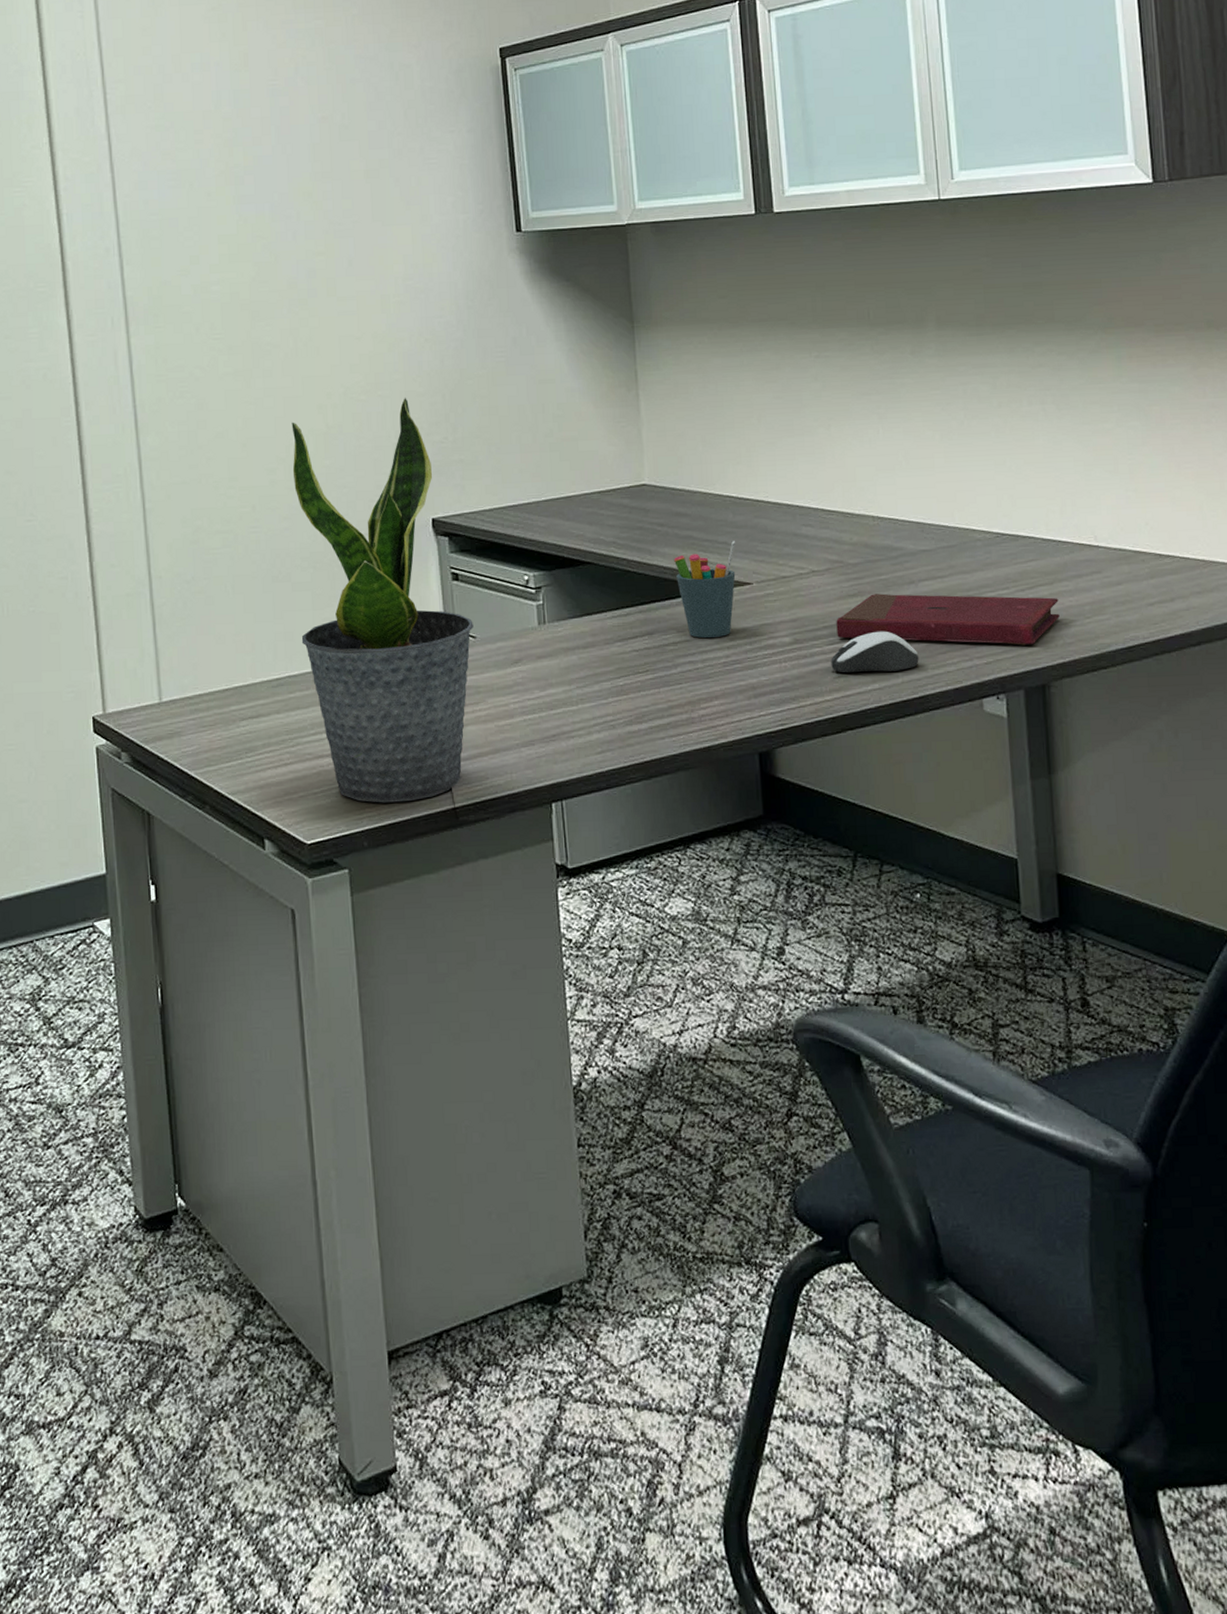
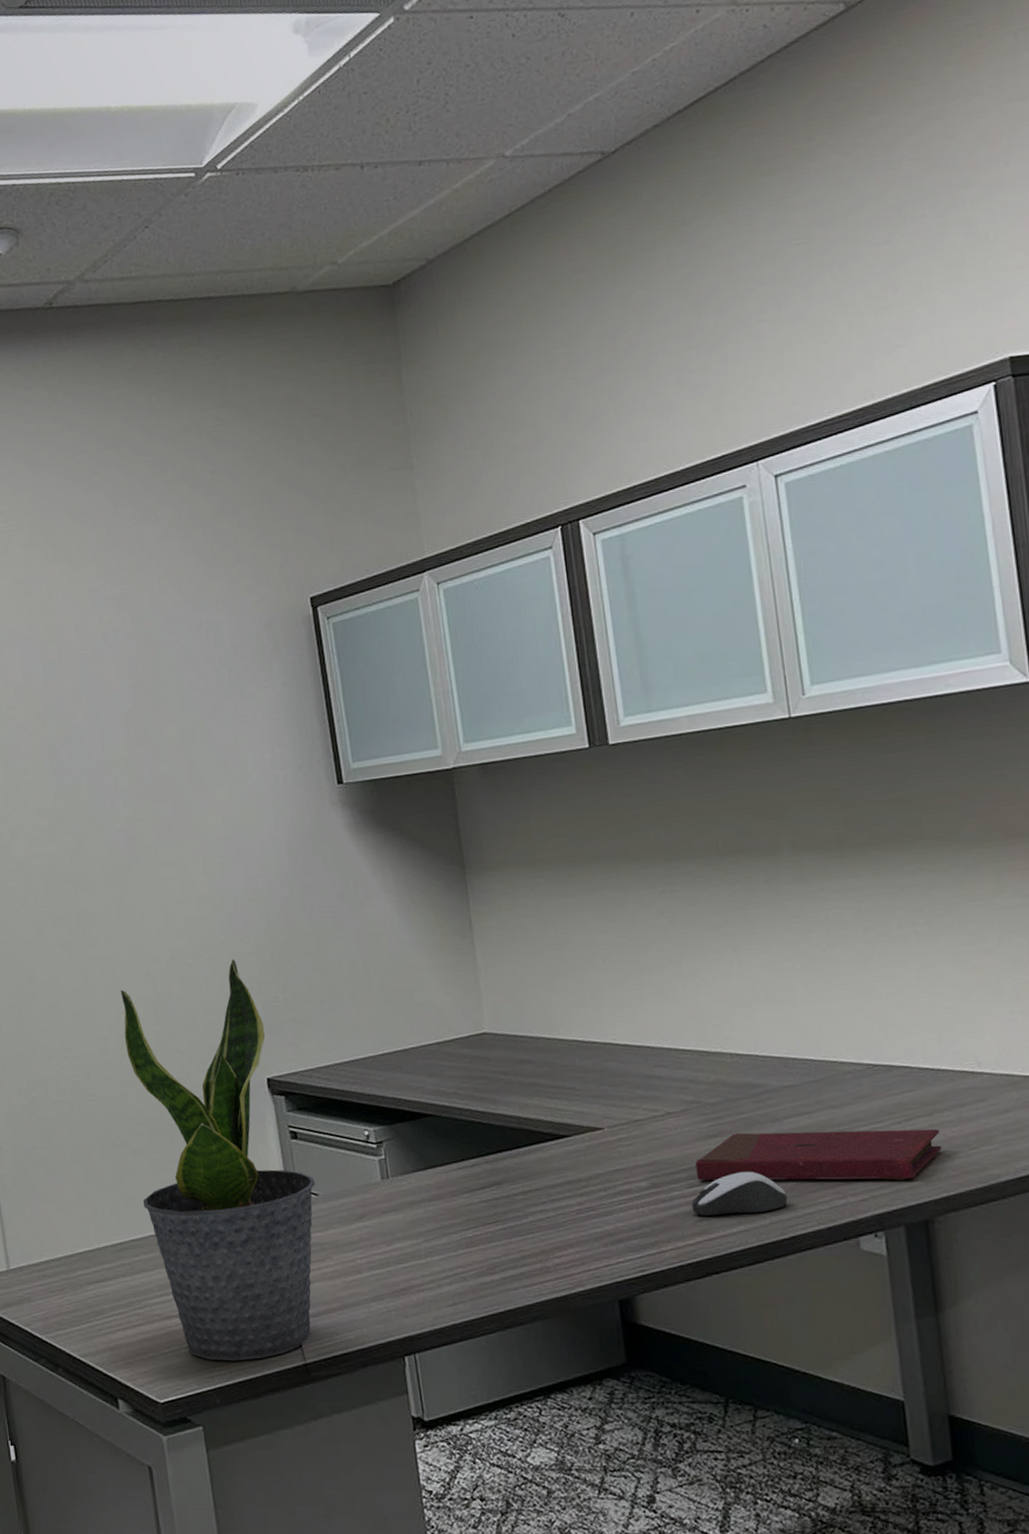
pen holder: present [674,541,736,638] -> none [520,1086,586,1186]

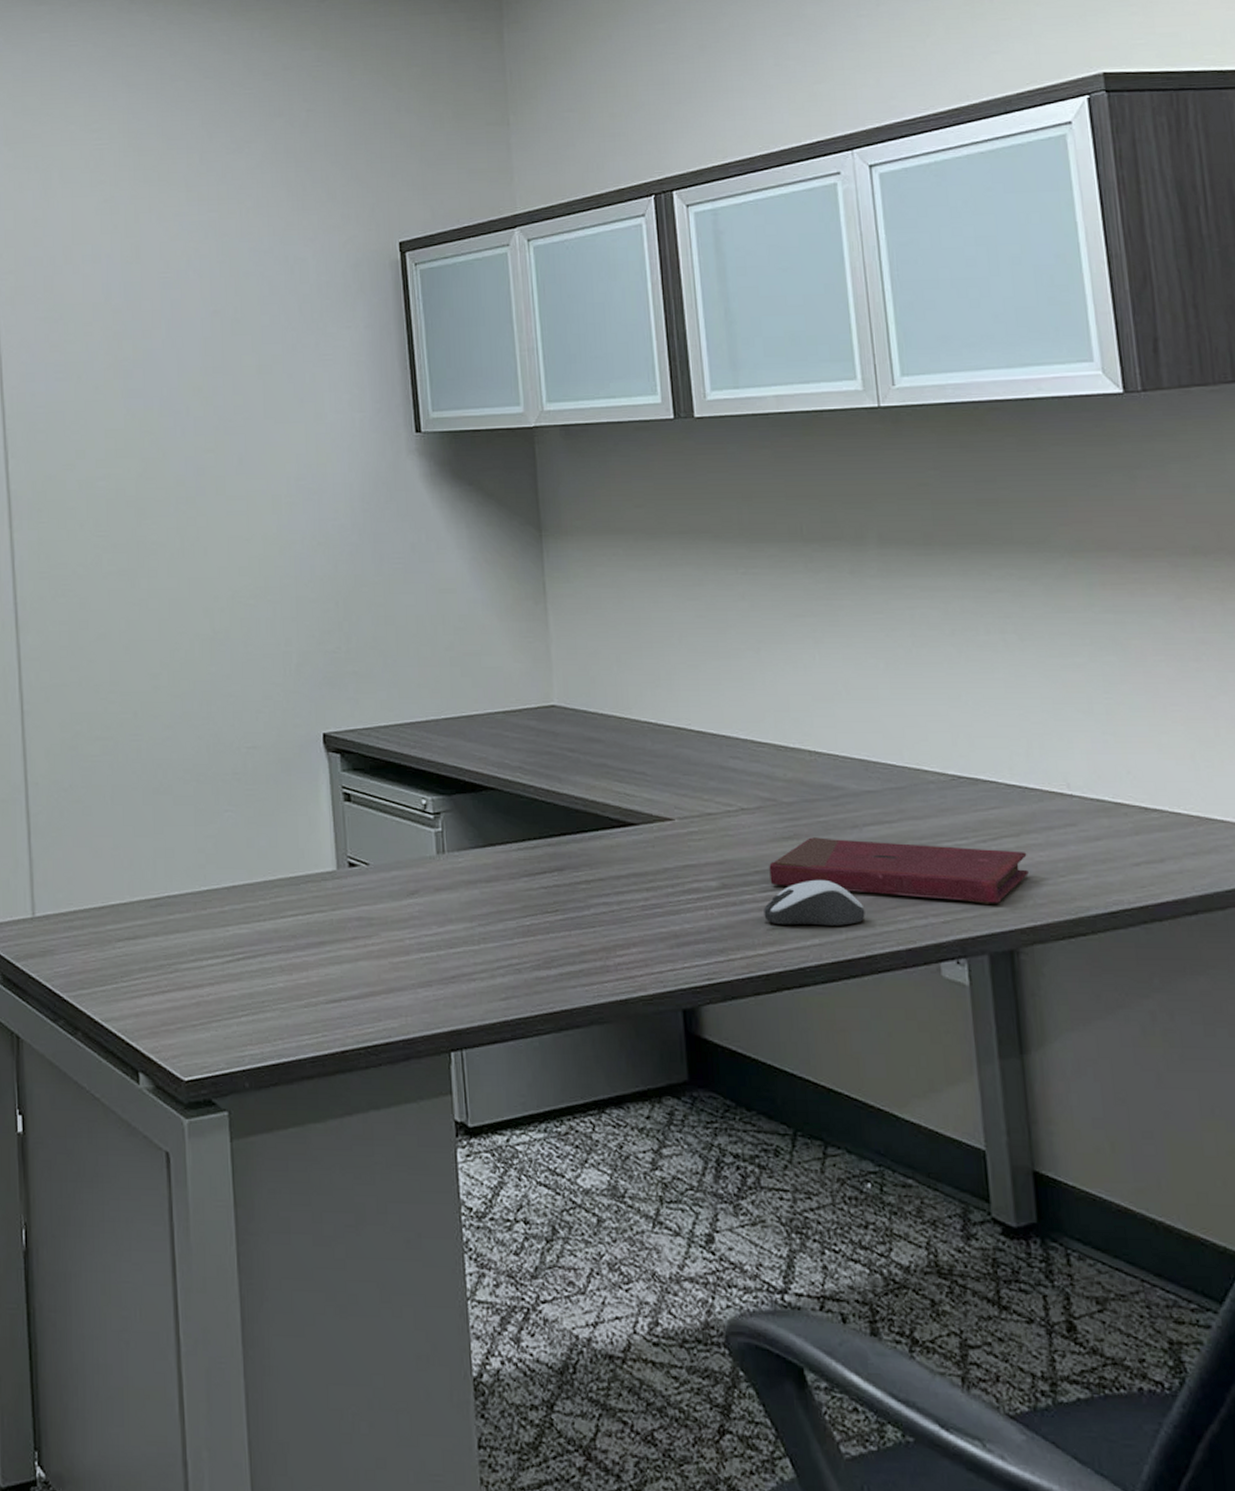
potted plant: present [120,958,315,1361] -> none [176,603,366,1041]

